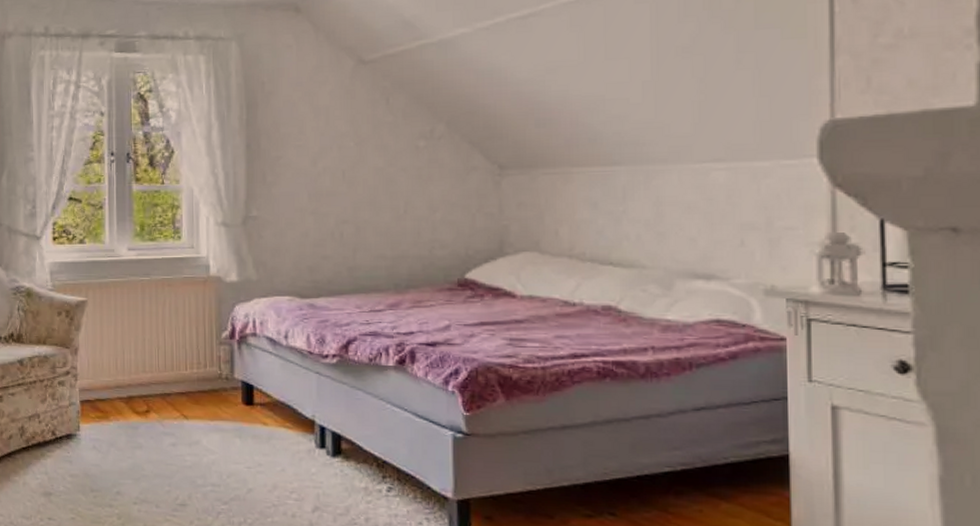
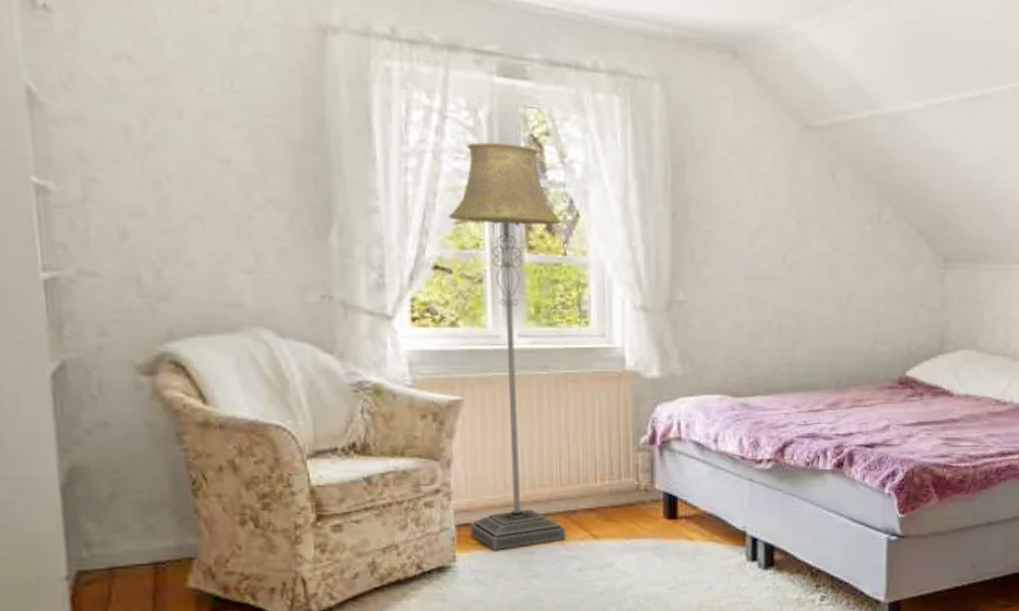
floor lamp: none [80,101,162,423] -> present [449,142,566,550]

